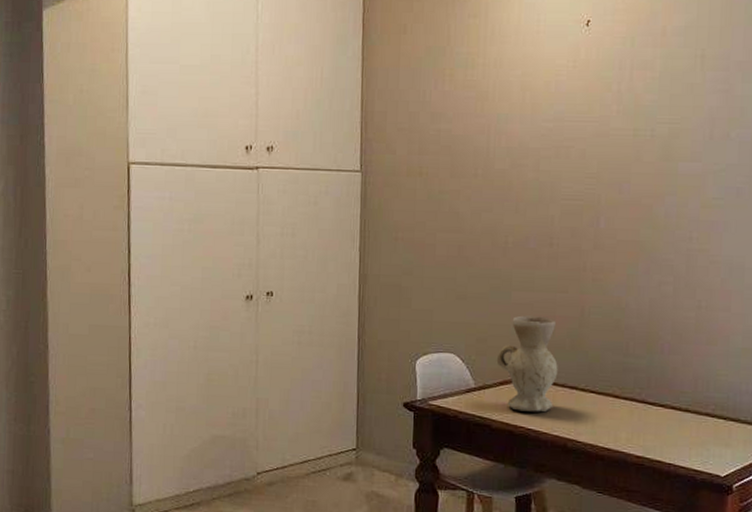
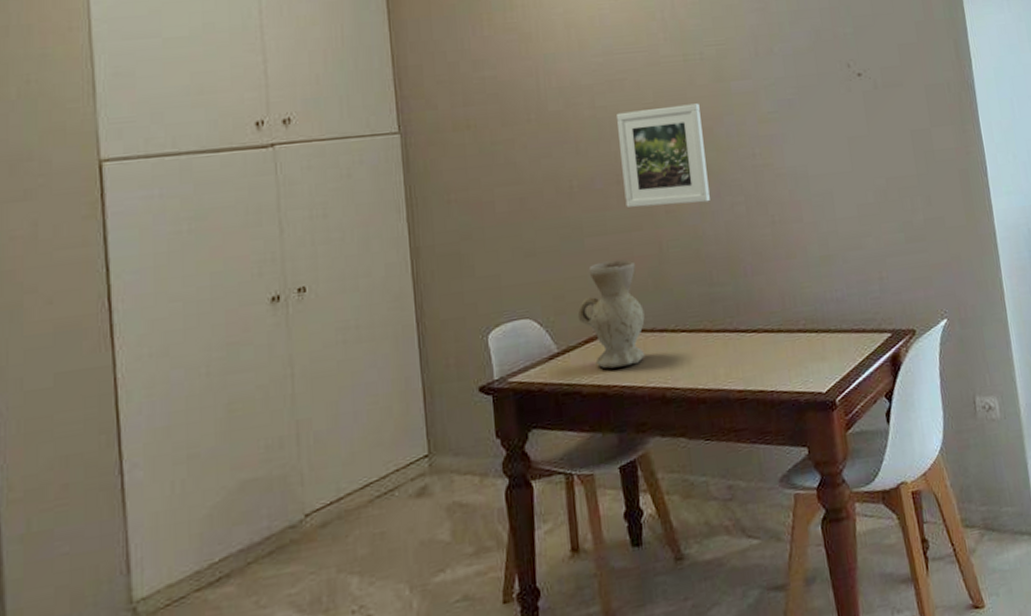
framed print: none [555,179,642,277] -> present [617,103,710,208]

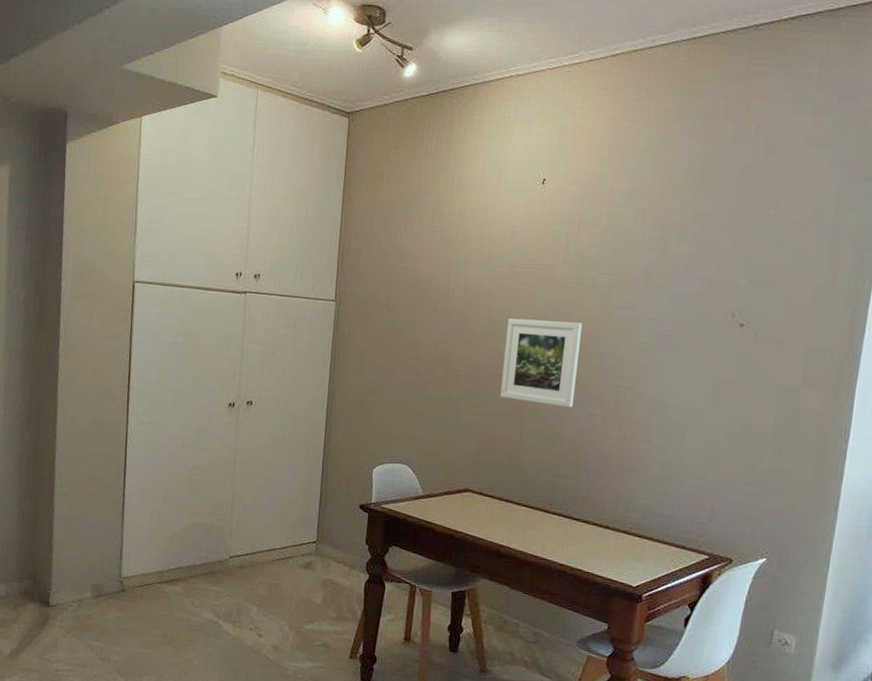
vase: present [577,259,646,369] -> none [443,435,497,521]

